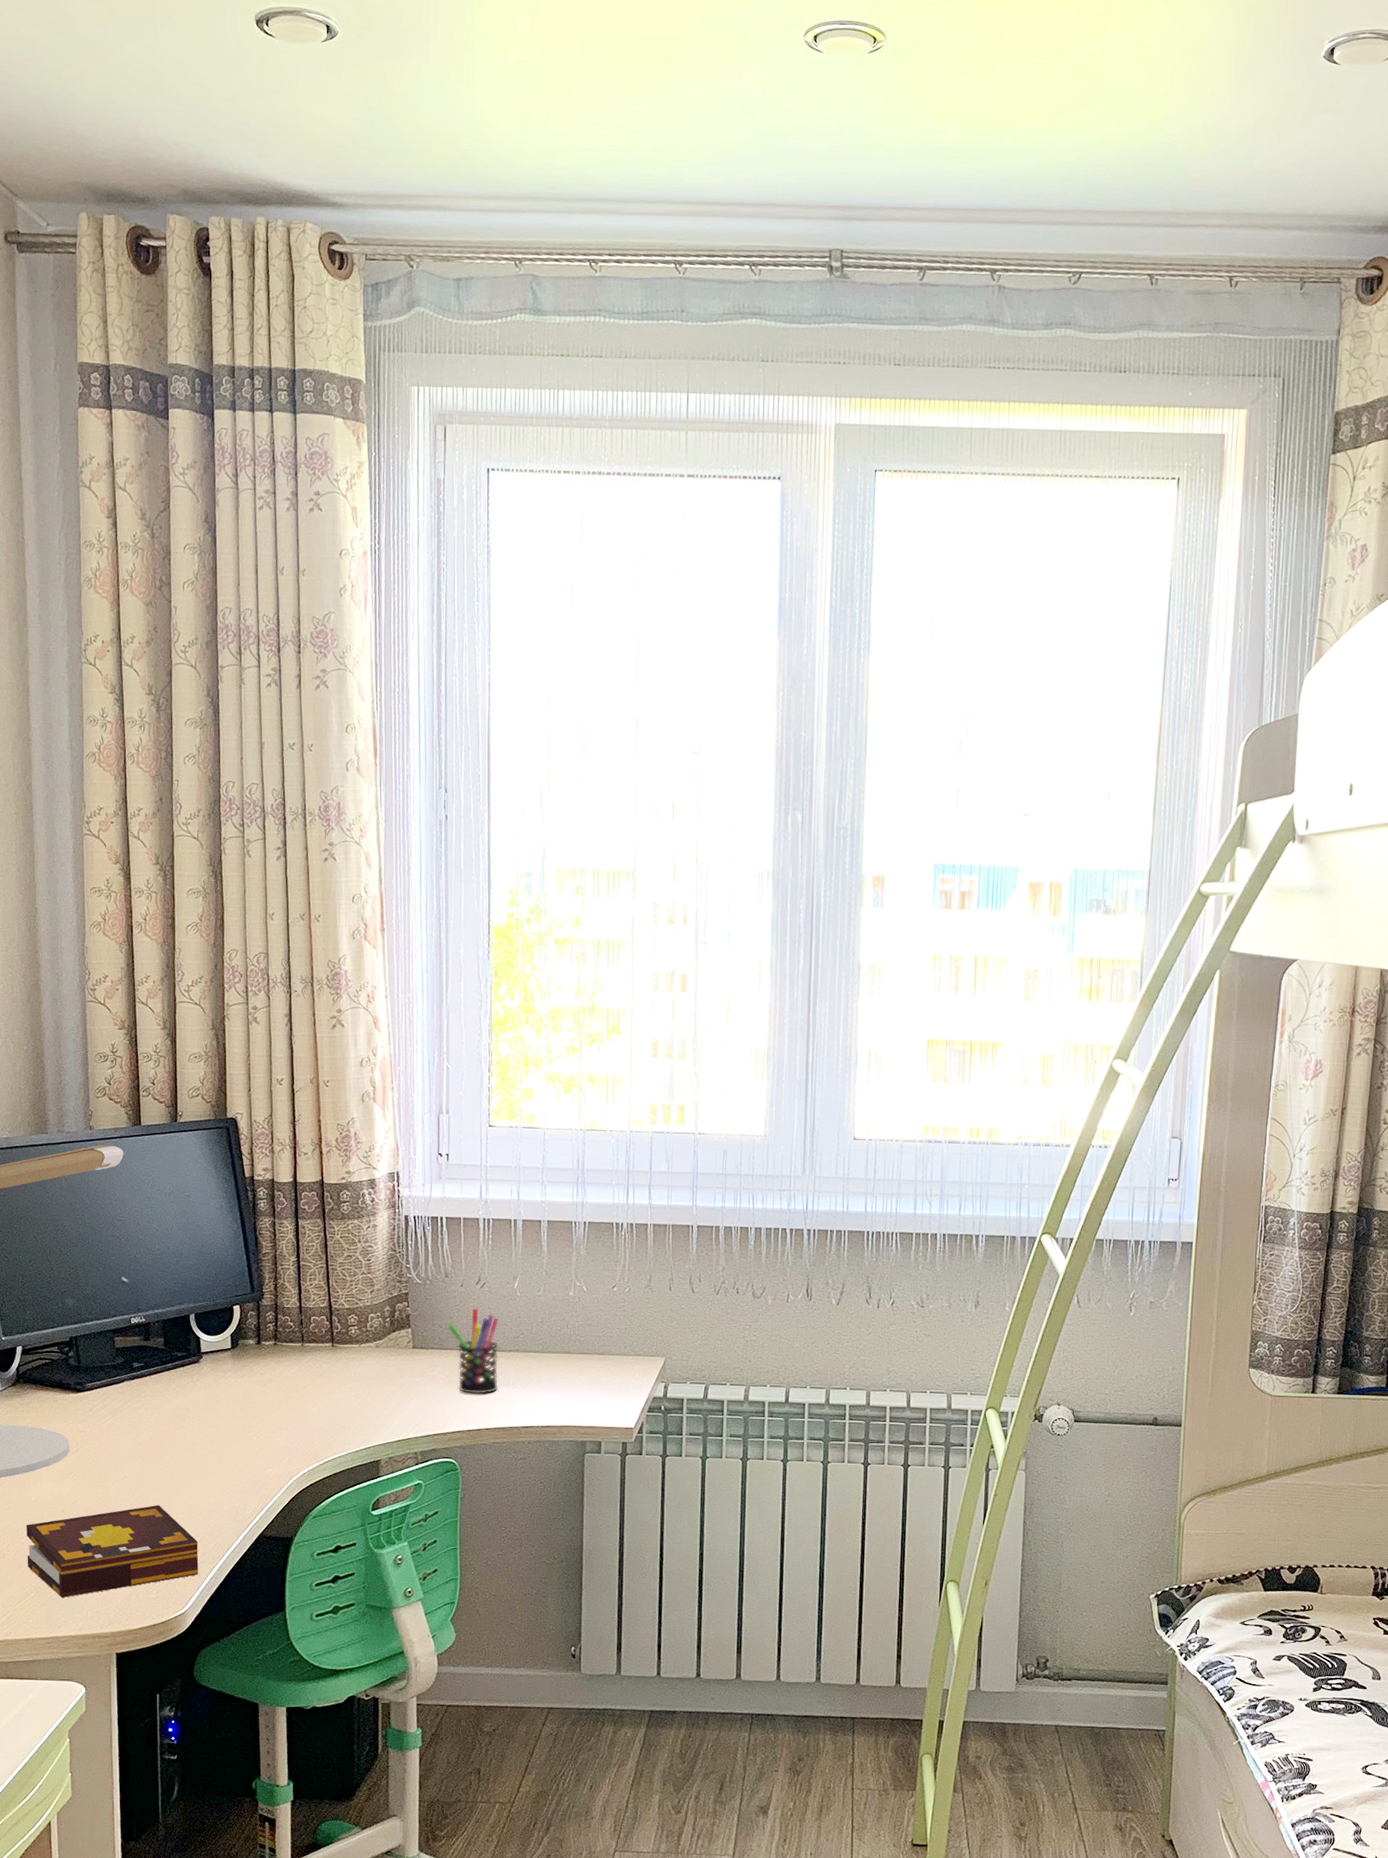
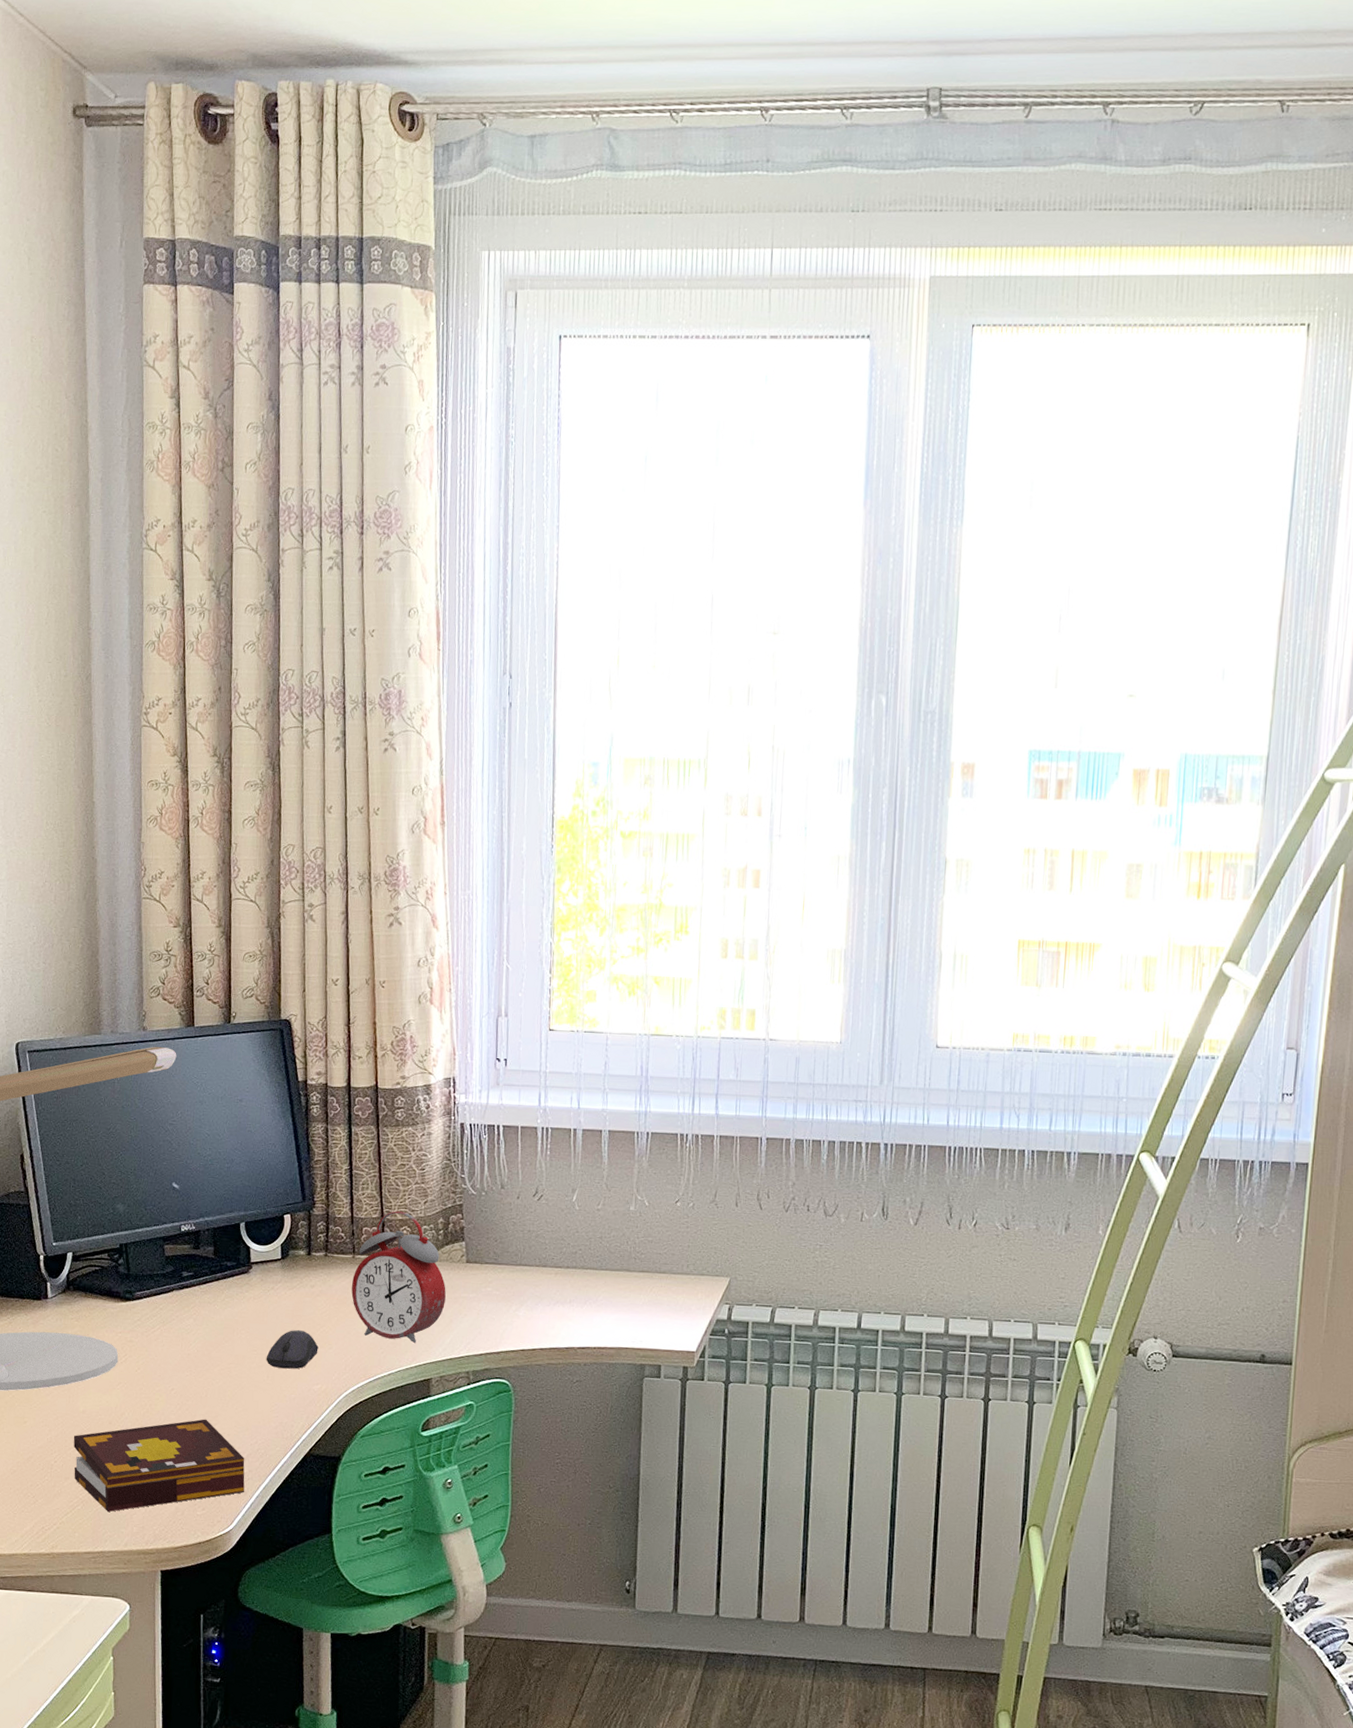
computer mouse: none [217,1416,269,1454] -> present [266,1329,319,1369]
alarm clock: none [301,1300,393,1426] -> present [351,1211,446,1343]
pen holder: present [447,1308,499,1394] -> none [502,1221,556,1313]

